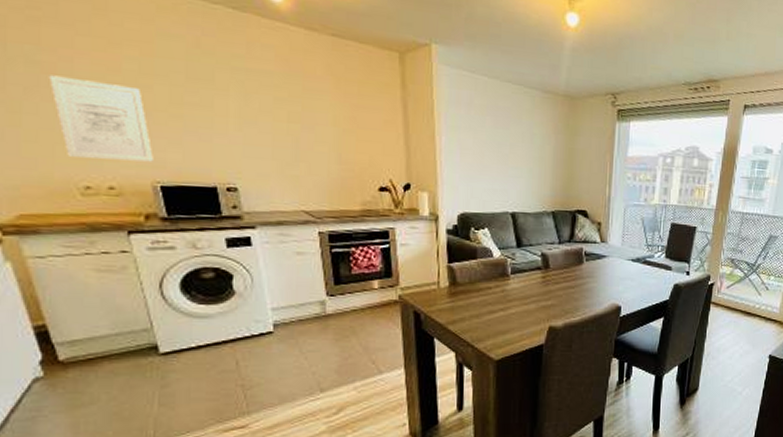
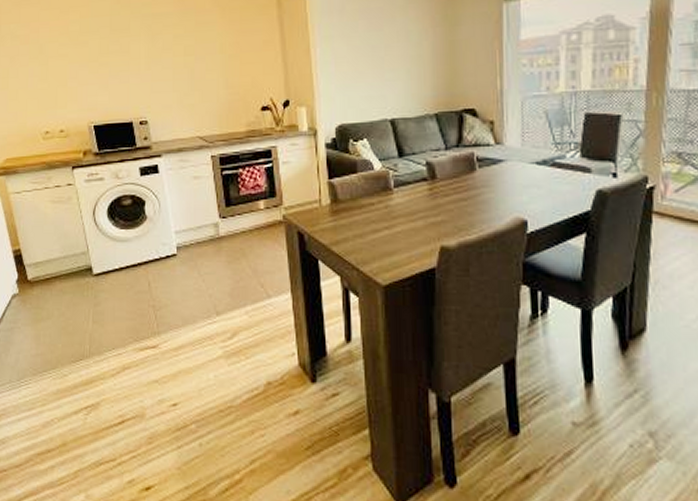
wall art: present [48,75,154,162] -> none [24,44,89,108]

